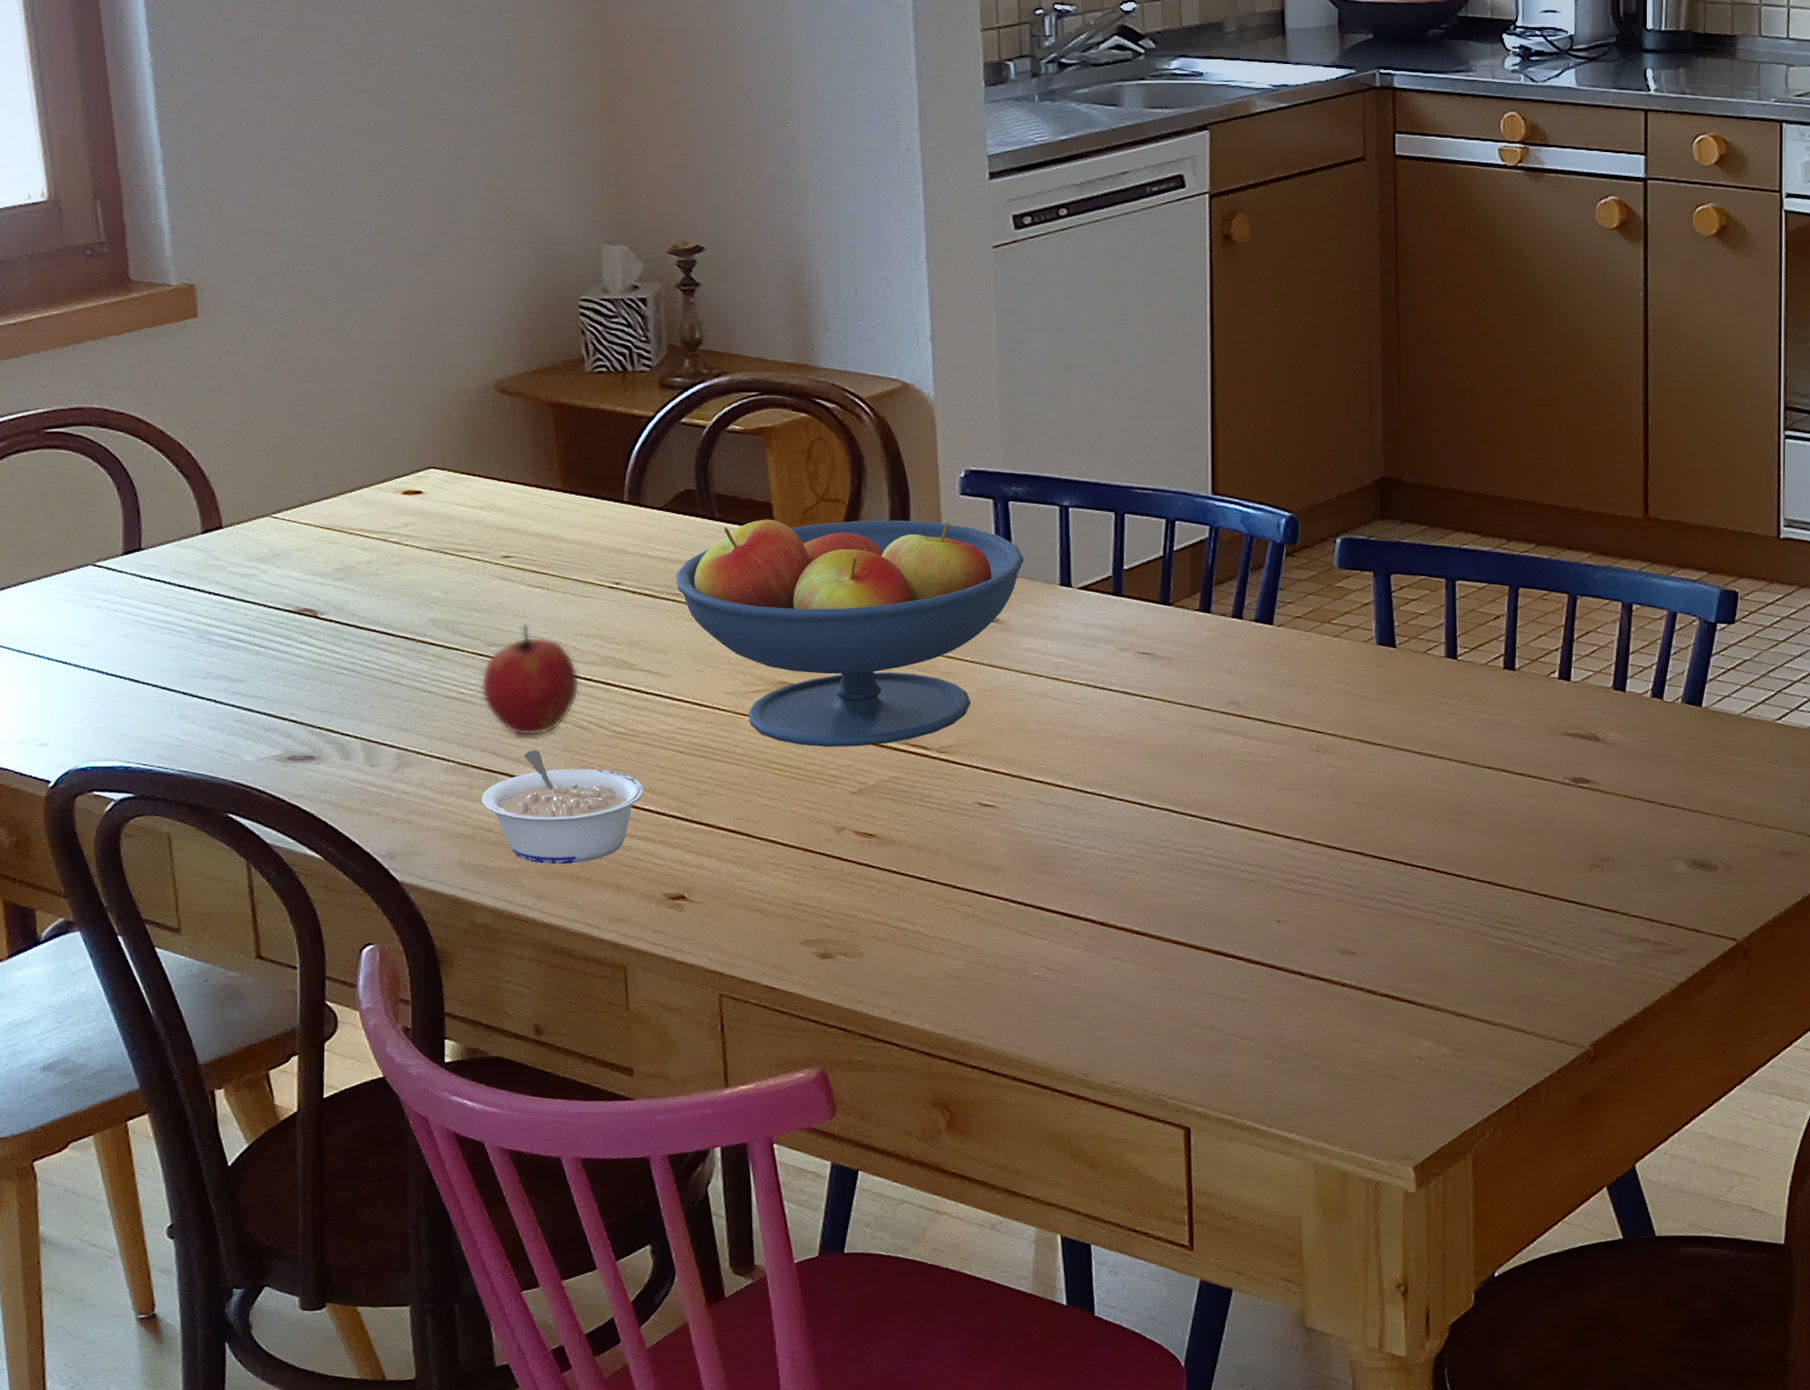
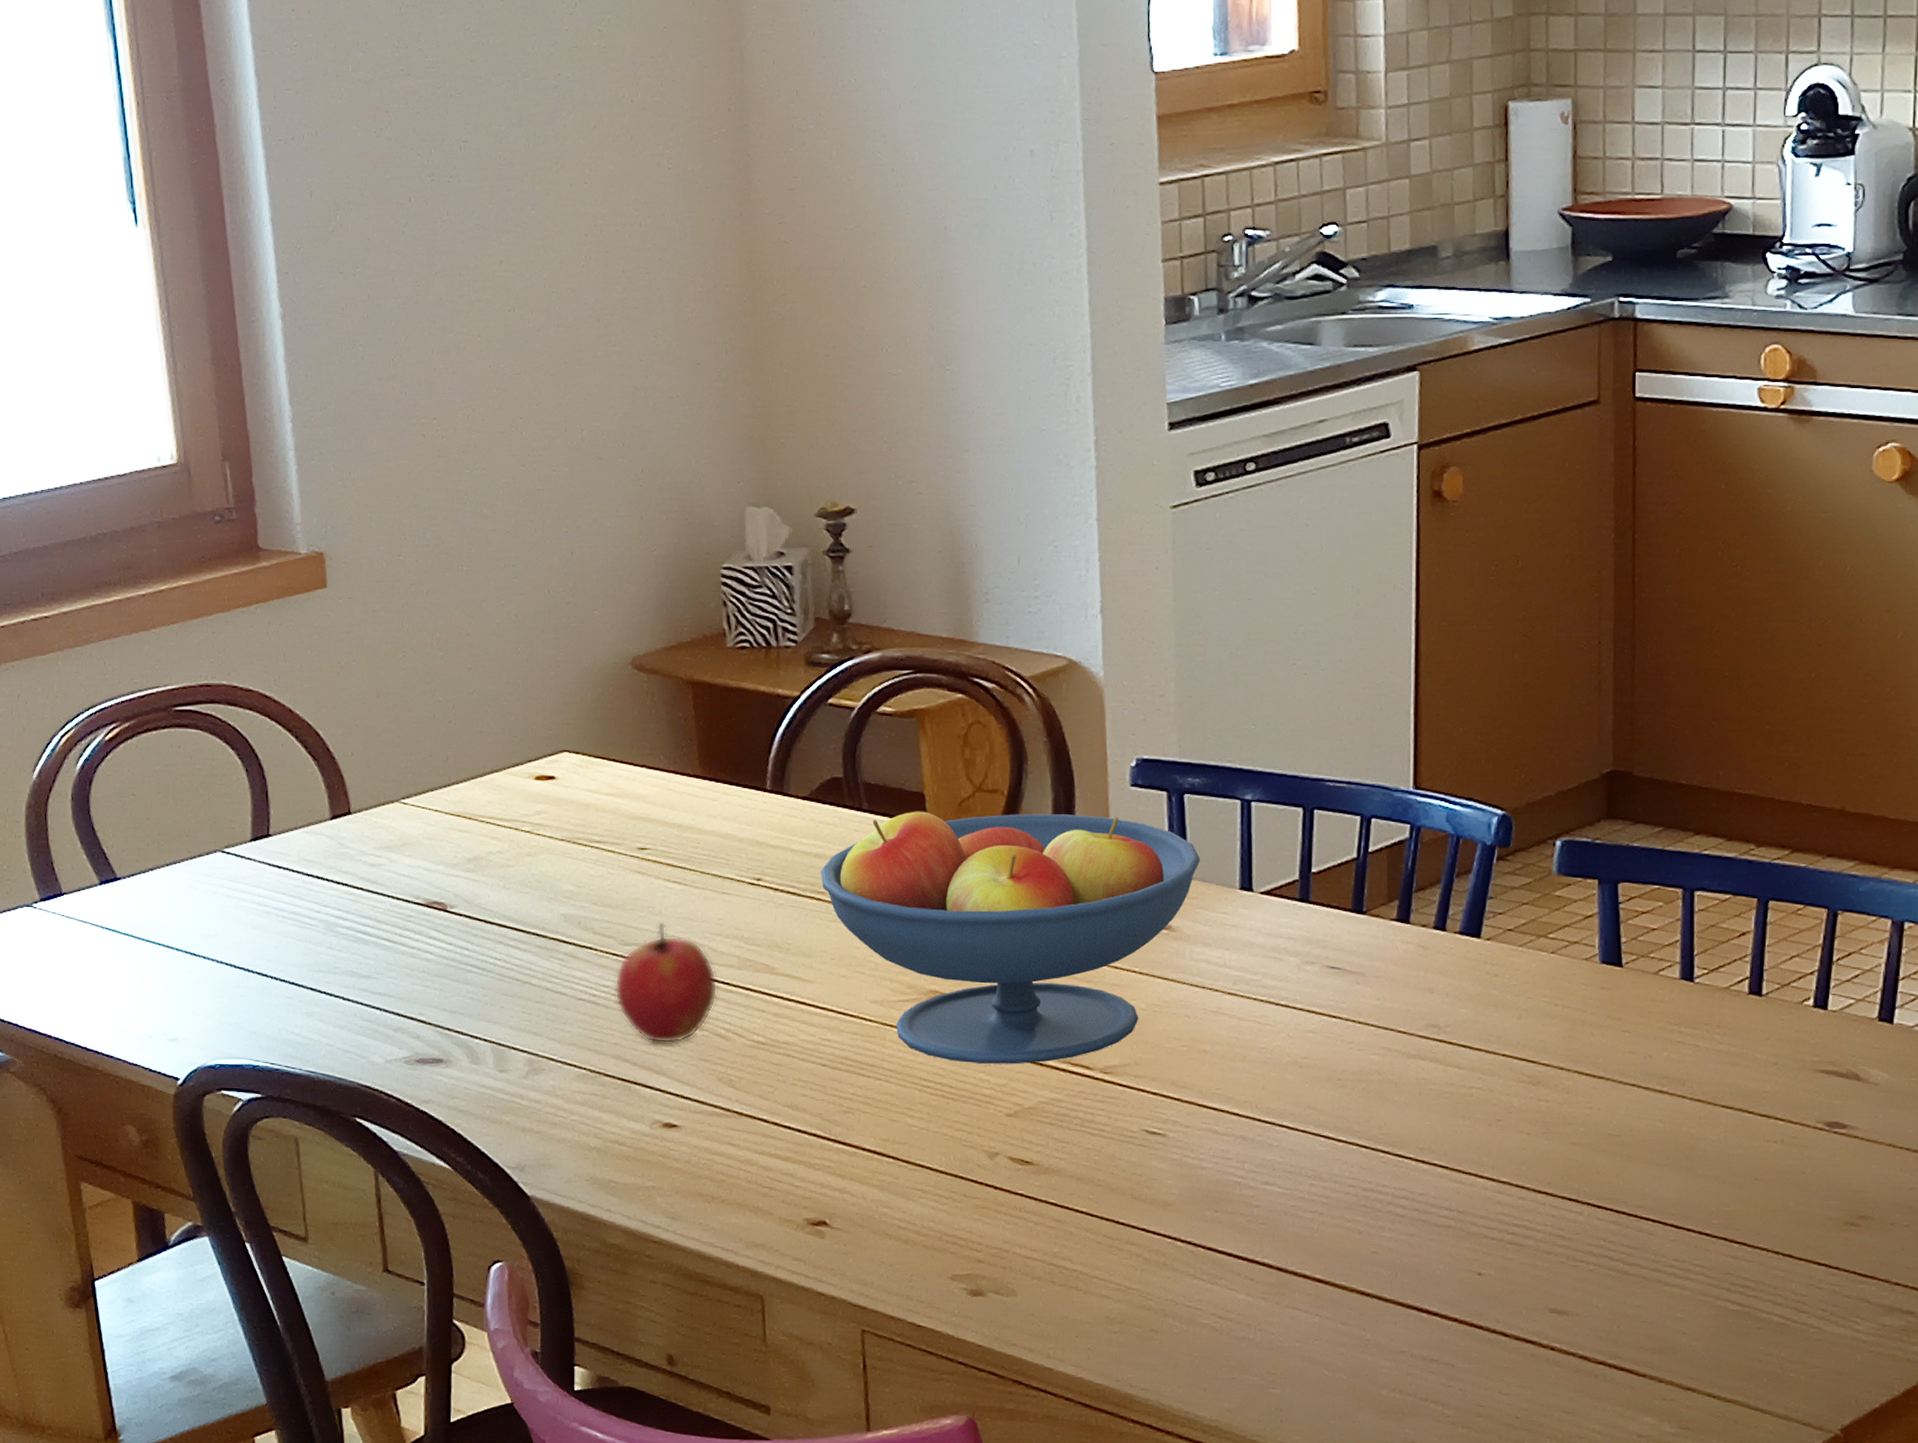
legume: present [482,750,644,865] -> none [614,1059,785,1184]

